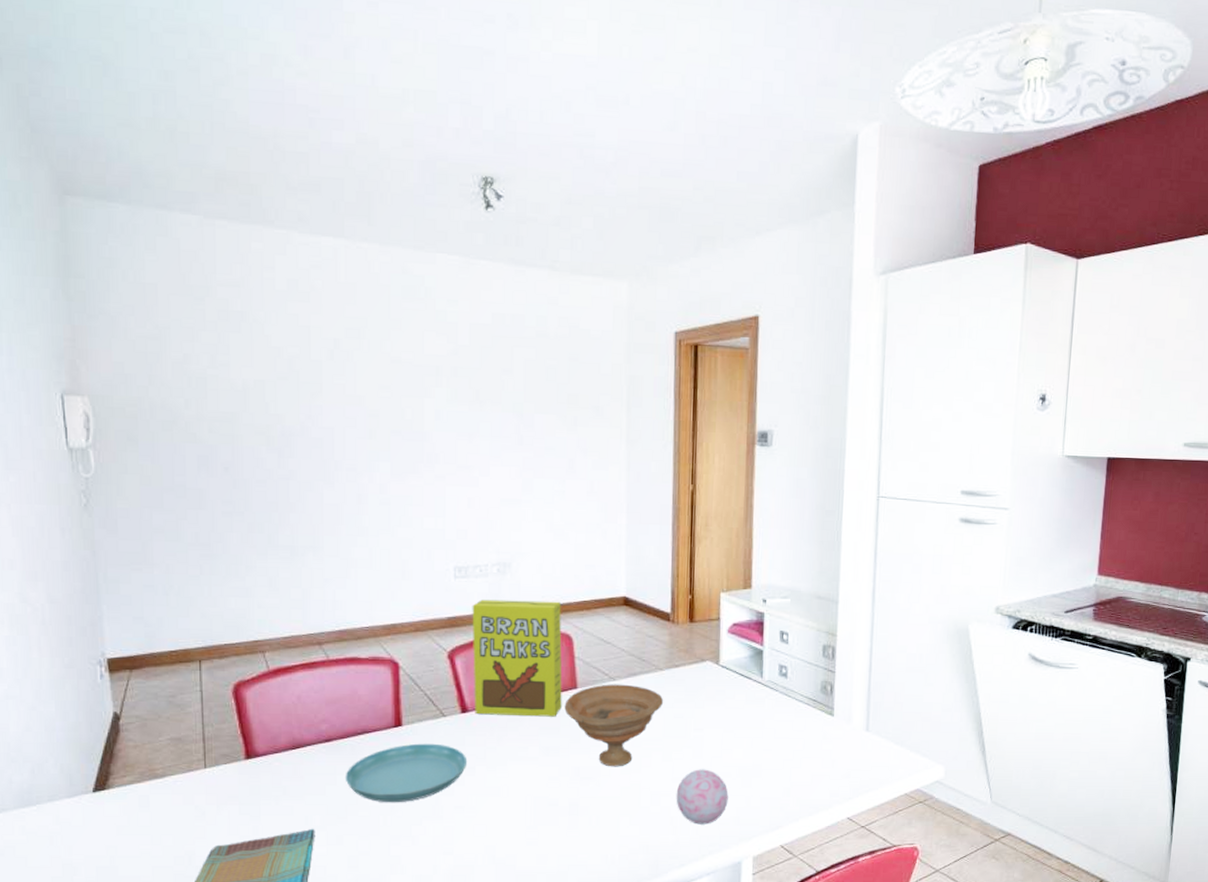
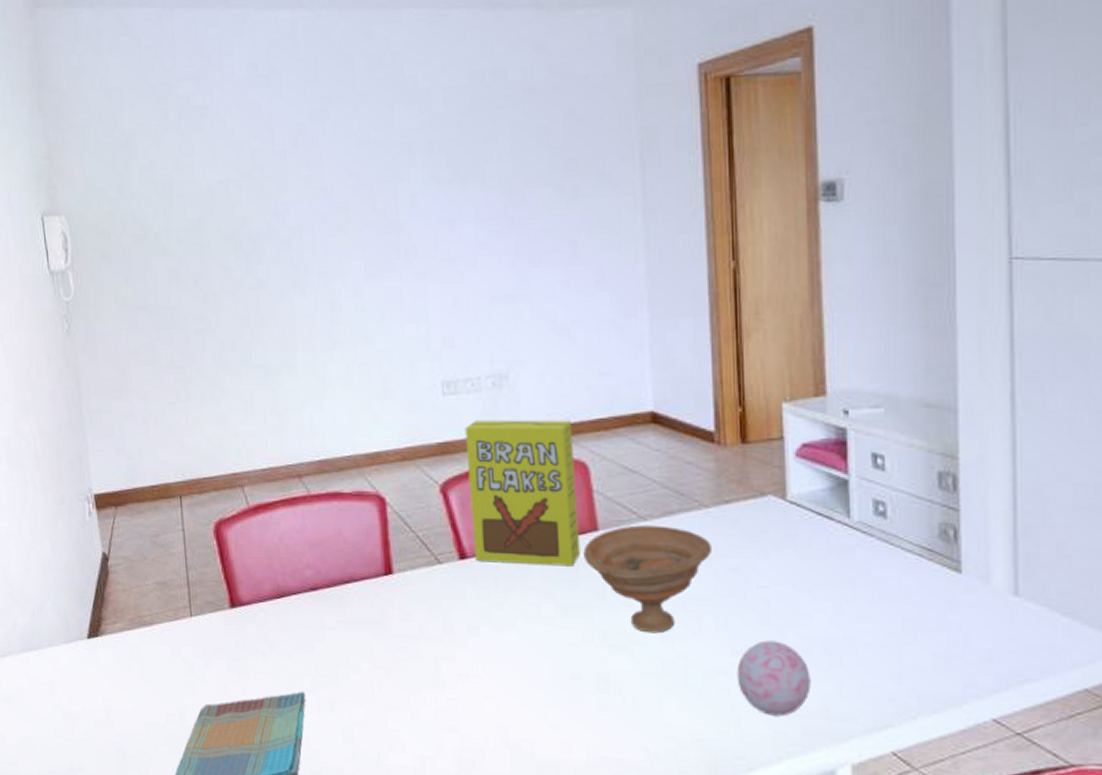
saucer: present [345,743,468,803] -> none [333,595,470,667]

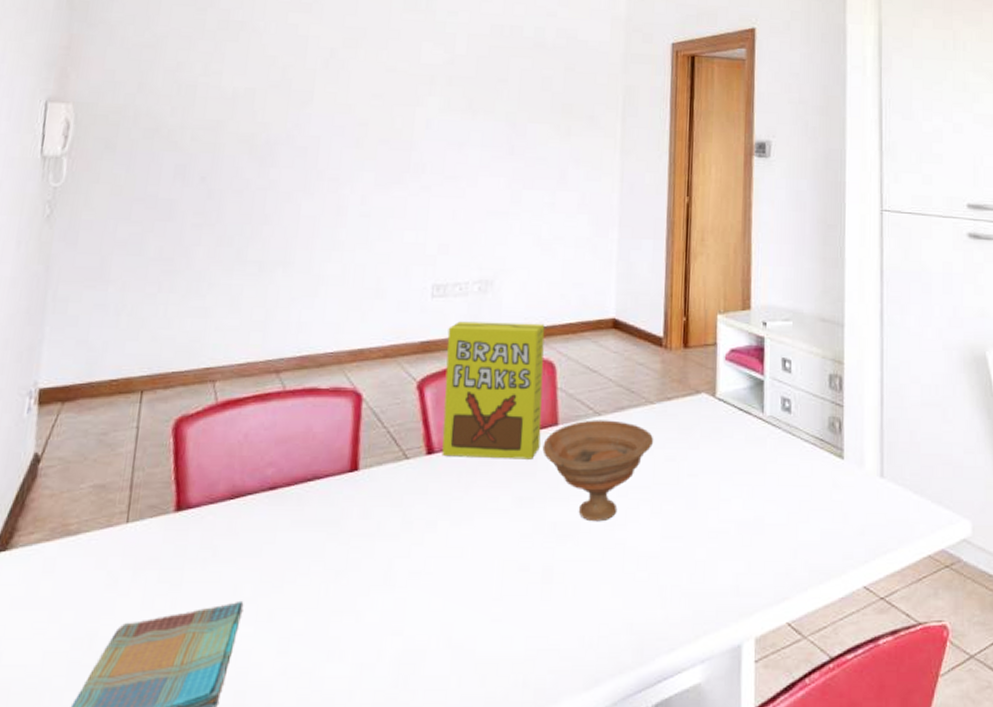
decorative ball: present [737,640,811,717] -> none [666,524,726,596]

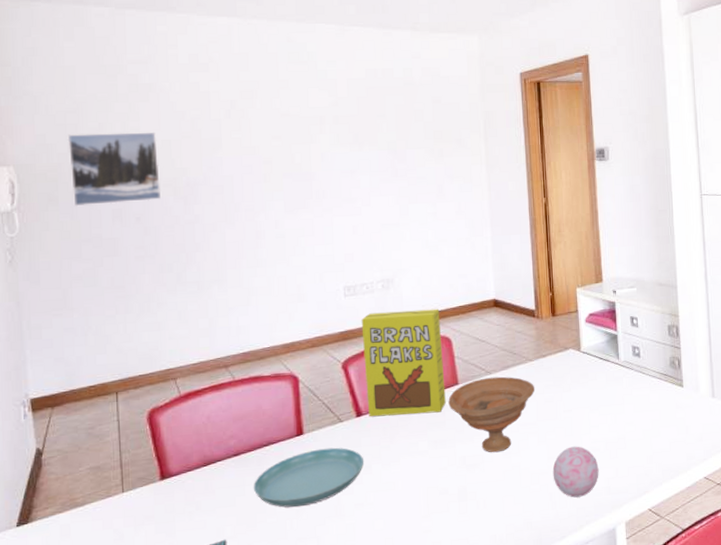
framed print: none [133,72,240,158] -> present [67,132,162,207]
saucer: none [286,492,429,568] -> present [253,447,365,508]
decorative ball: none [666,524,726,596] -> present [552,446,599,498]

